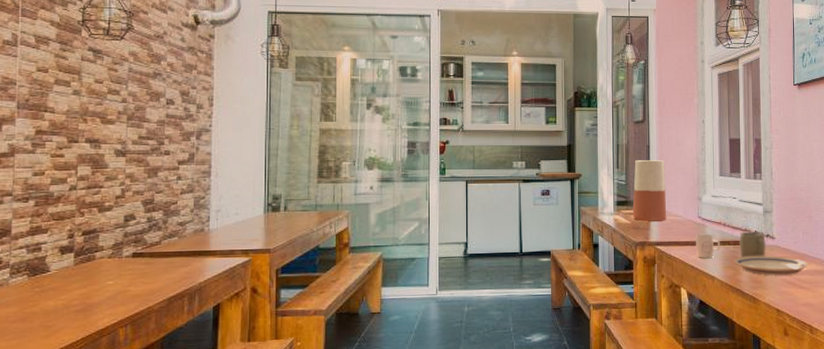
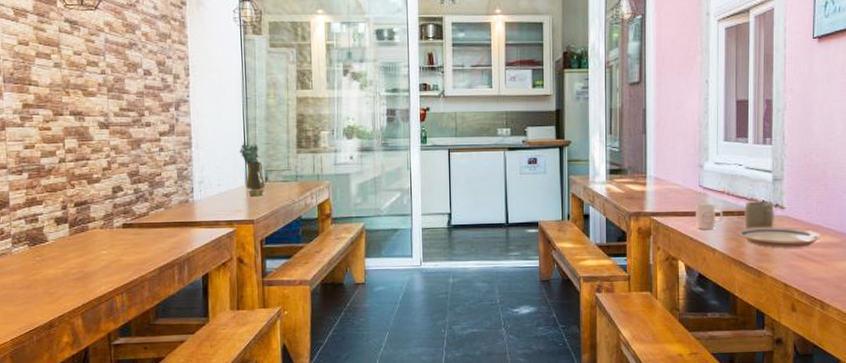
vase: none [259,171,284,226] -> present [239,141,266,197]
vase: present [632,160,667,222] -> none [626,125,664,191]

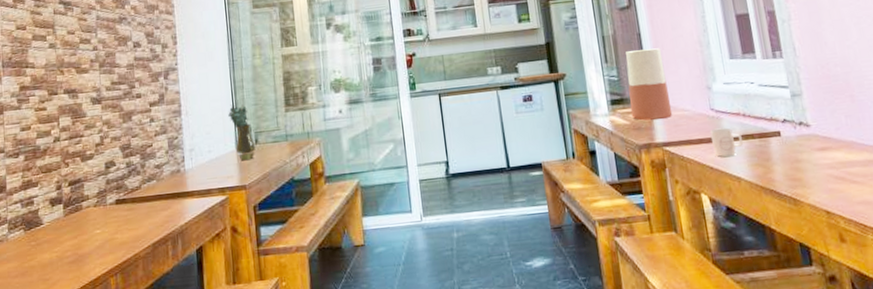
vase: none [626,125,664,191] -> present [625,48,673,121]
plate: present [738,227,822,247] -> none [762,146,859,170]
mug: present [743,201,775,229] -> none [765,120,802,153]

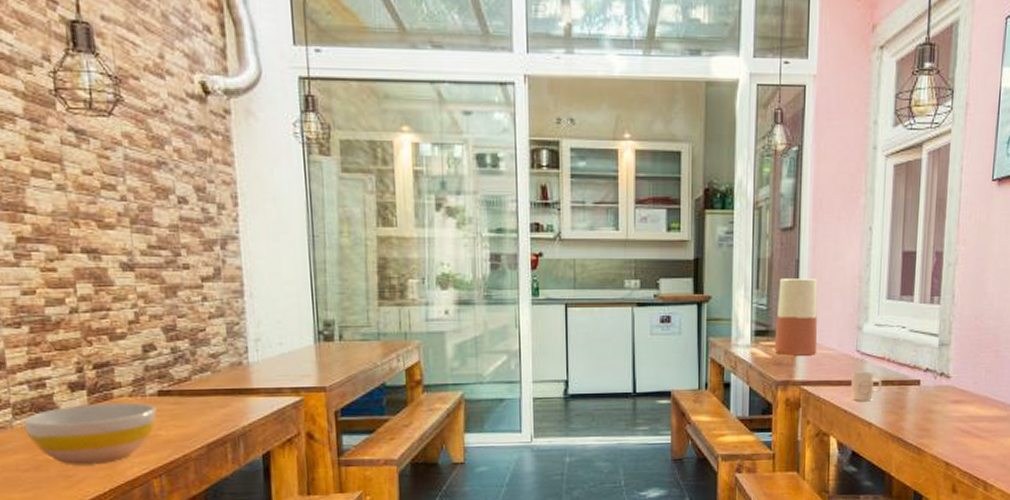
bowl: none [16,211,115,269] -> present [23,402,157,464]
vase: present [228,104,256,161] -> none [305,290,340,359]

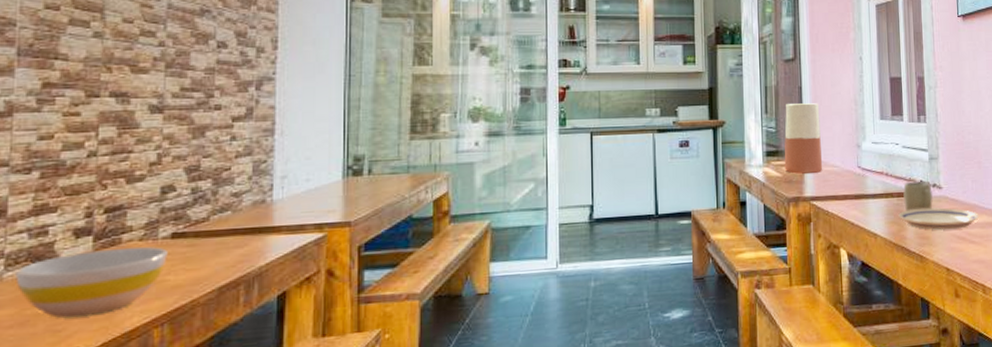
mug: present [850,371,883,401] -> none [855,185,884,213]
plate: none [898,398,989,422] -> present [898,208,979,230]
mug: none [904,369,940,401] -> present [902,181,934,211]

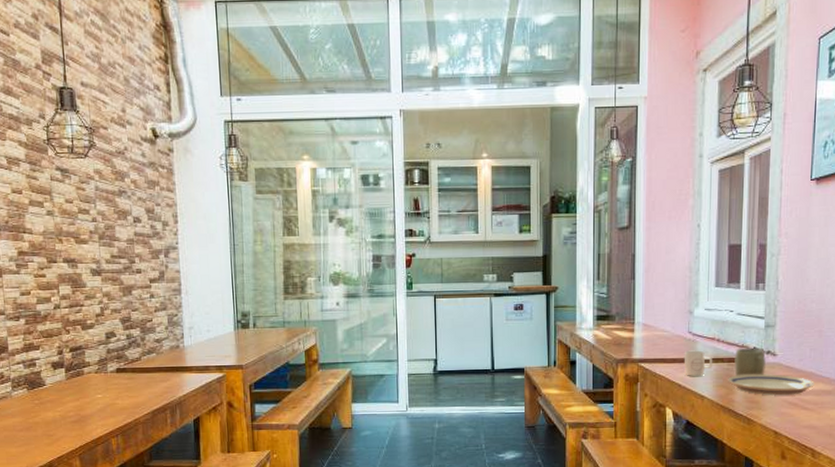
bowl: present [15,246,168,318] -> none [19,377,116,426]
vase: present [784,103,823,174] -> none [614,270,653,337]
mug: none [855,185,884,213] -> present [683,350,713,376]

